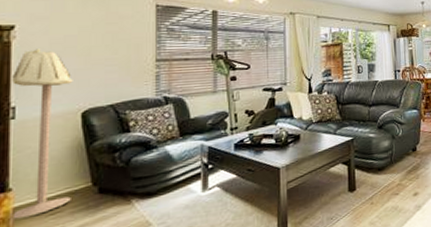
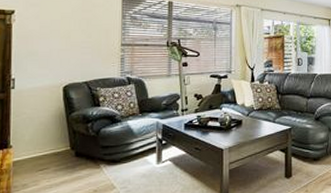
floor lamp: present [10,48,73,220] -> none [11,31,57,171]

